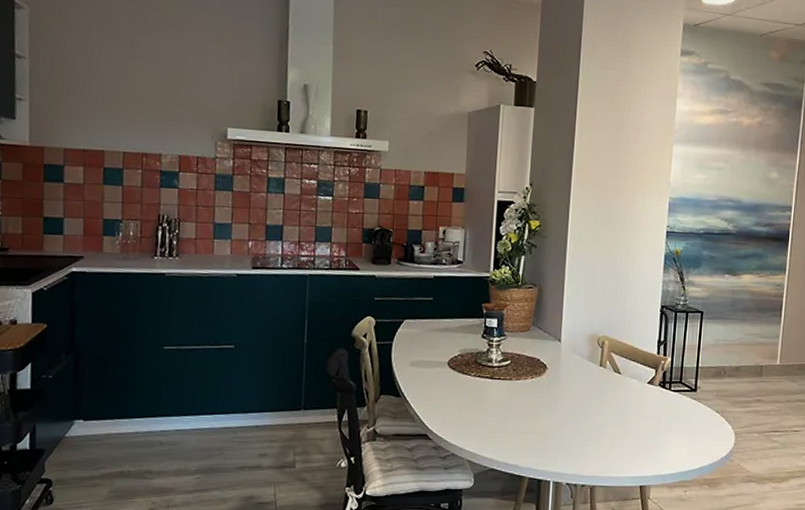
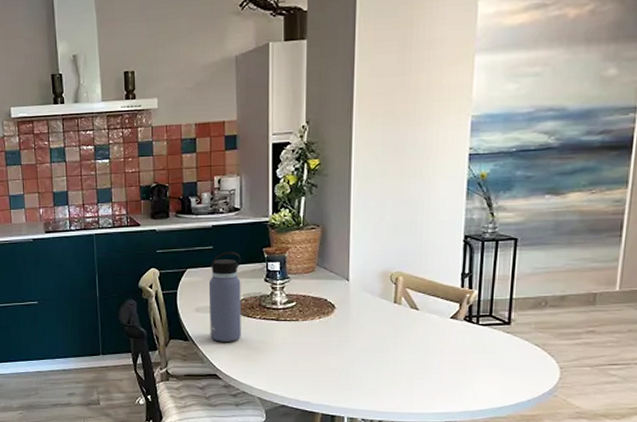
water bottle: none [423,304,460,400] -> present [208,251,241,342]

